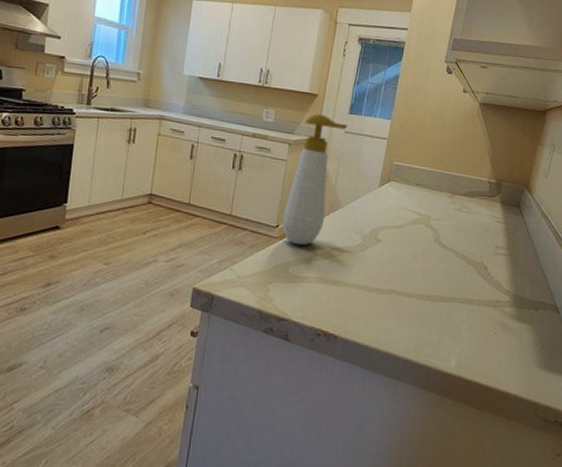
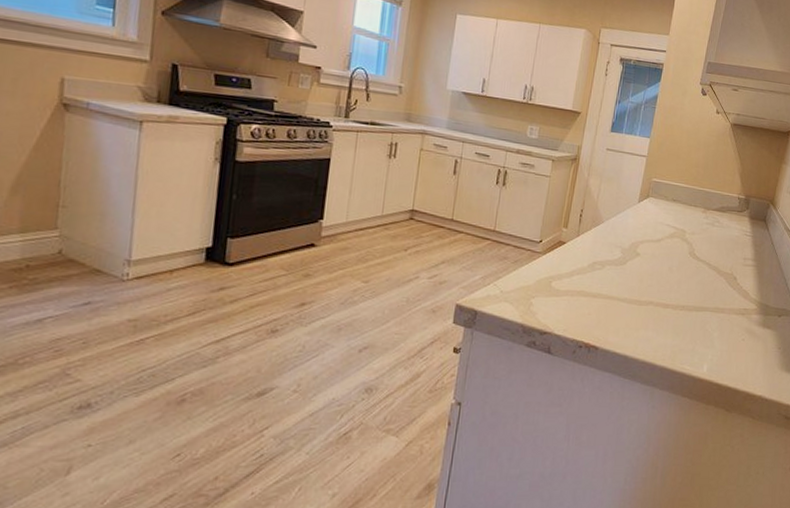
soap bottle: present [282,113,347,246] -> none [545,131,609,260]

